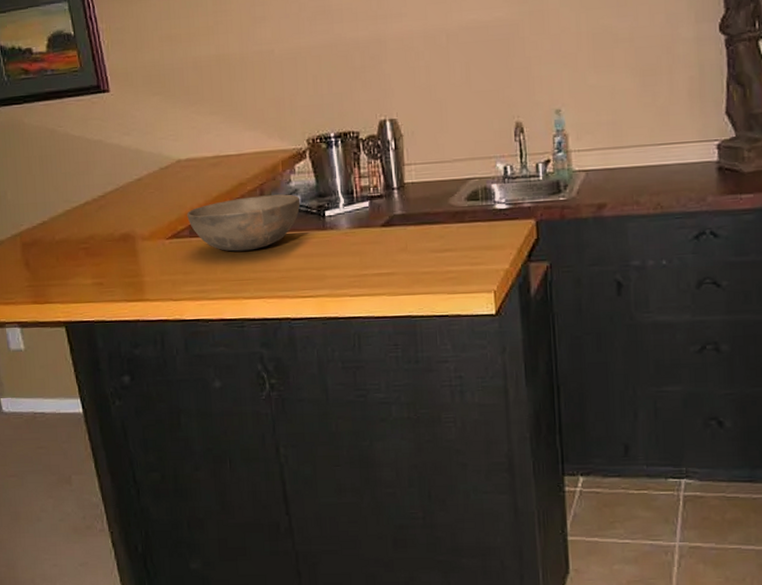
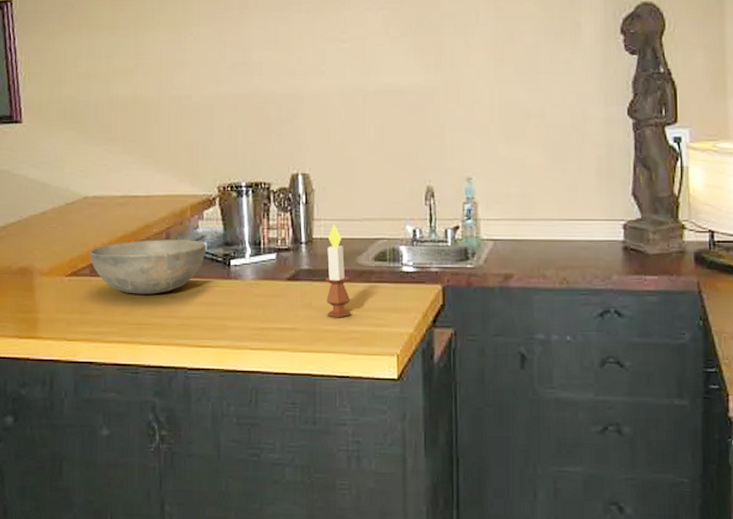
candle: none [418,167,446,259] -> present [325,224,351,317]

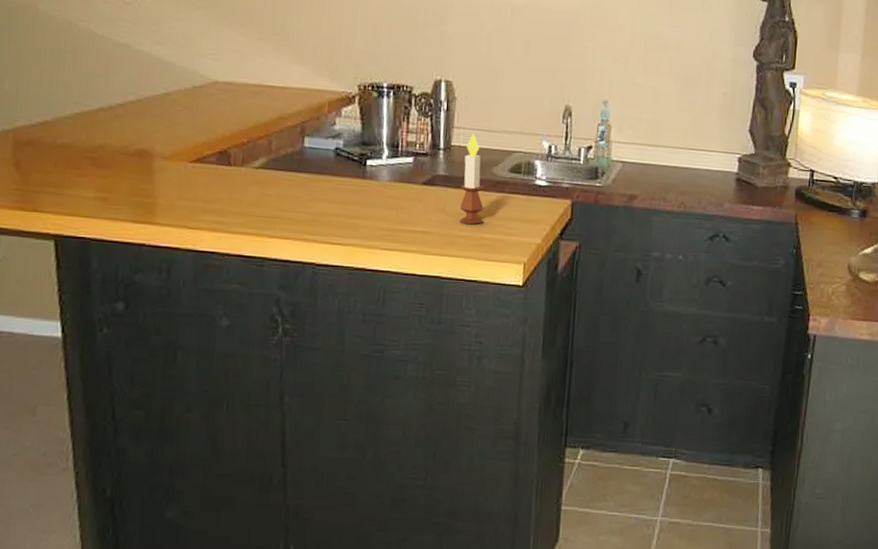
bowl: present [89,239,207,295] -> none [216,132,343,188]

